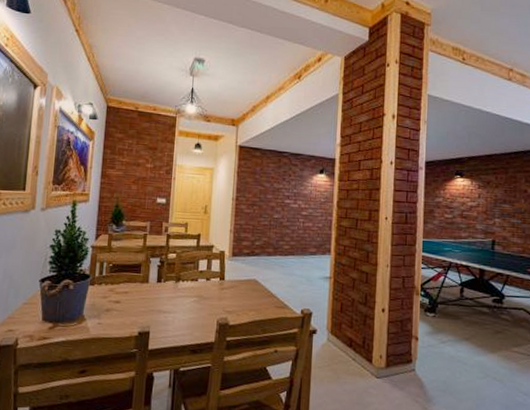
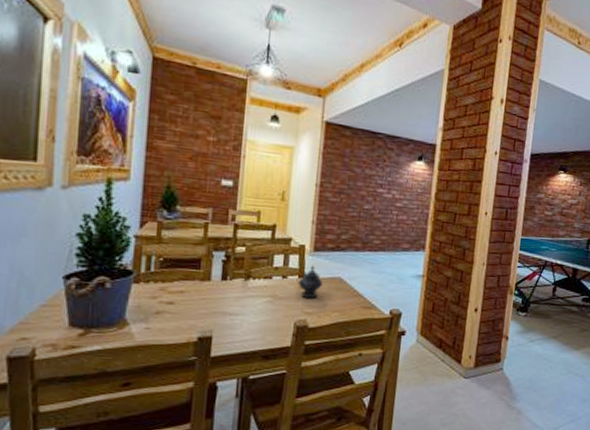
teapot: none [220,269,240,299] -> present [299,265,322,298]

